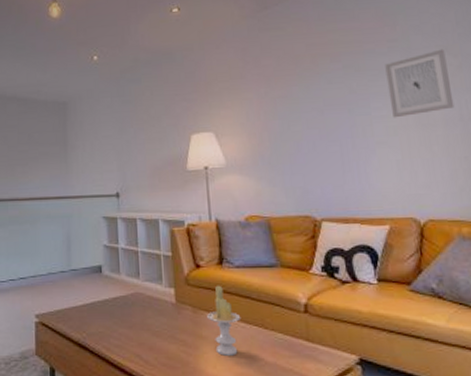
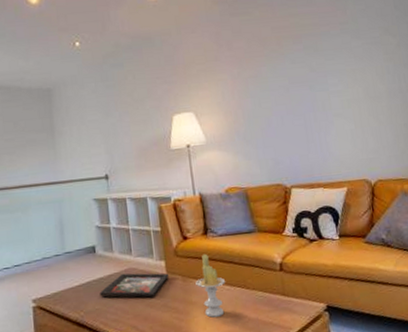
decorative tray: none [104,297,179,326] -> present [100,273,169,298]
wall art: present [385,49,455,118] -> none [338,30,395,93]

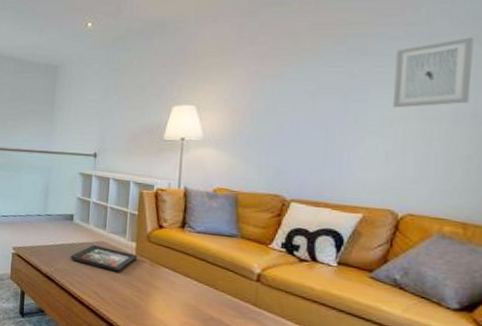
candle: present [195,253,225,318] -> none [163,245,193,307]
wall art: none [338,30,395,93] -> present [393,37,474,108]

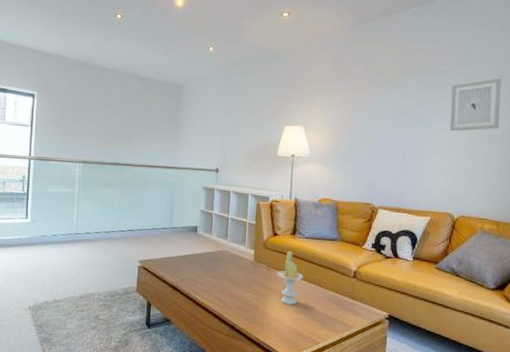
decorative tray: present [70,244,138,272] -> none [195,253,256,278]
candle: none [163,245,193,307] -> present [277,250,303,305]

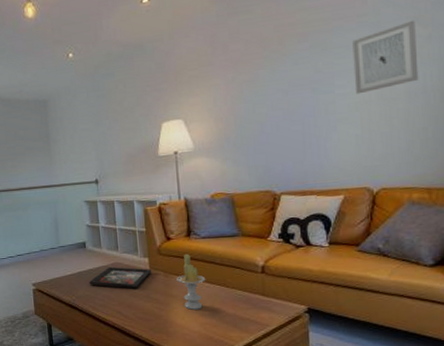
decorative tray: none [195,253,256,278] -> present [89,266,152,289]

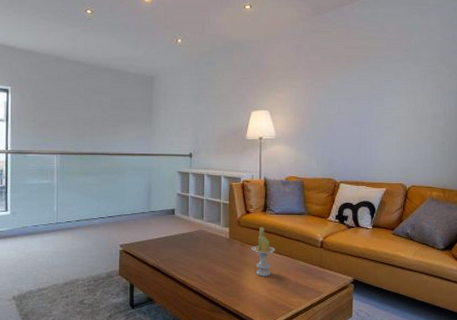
decorative tray: present [89,266,152,289] -> none [174,233,231,255]
wall art: present [352,20,419,95] -> none [398,60,442,110]

